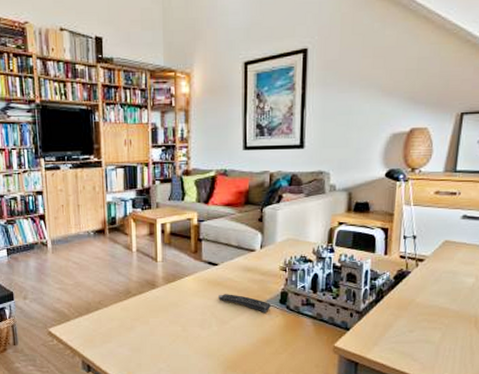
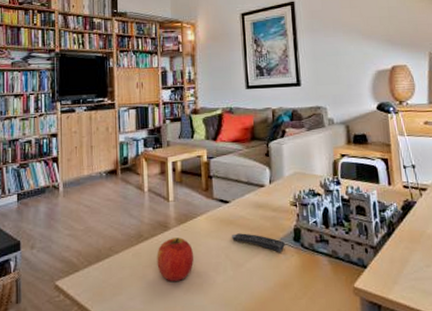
apple: none [144,295,181,333] -> present [157,237,194,281]

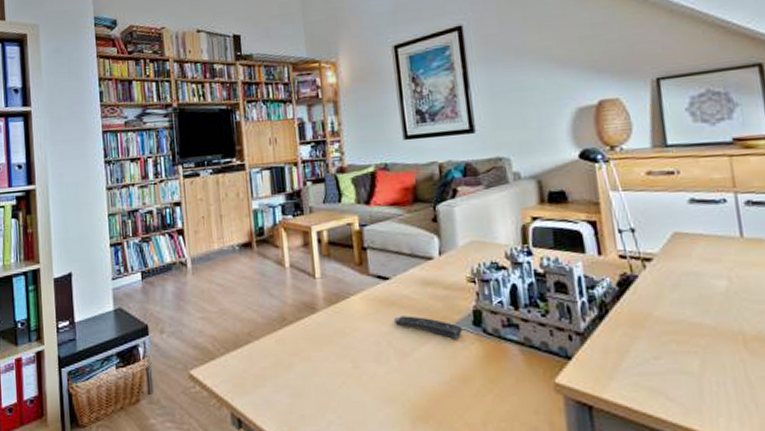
apple: present [157,237,194,281] -> none [304,321,349,372]

